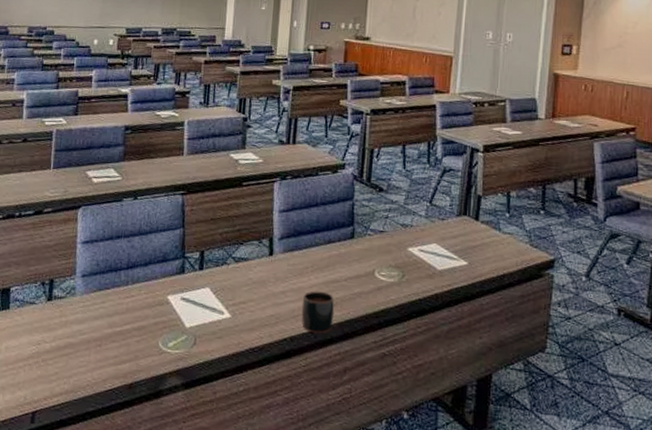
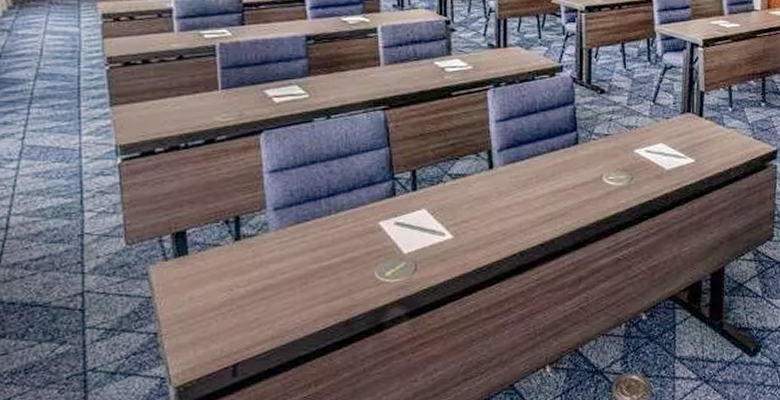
mug: present [301,291,335,334] -> none [529,202,564,246]

